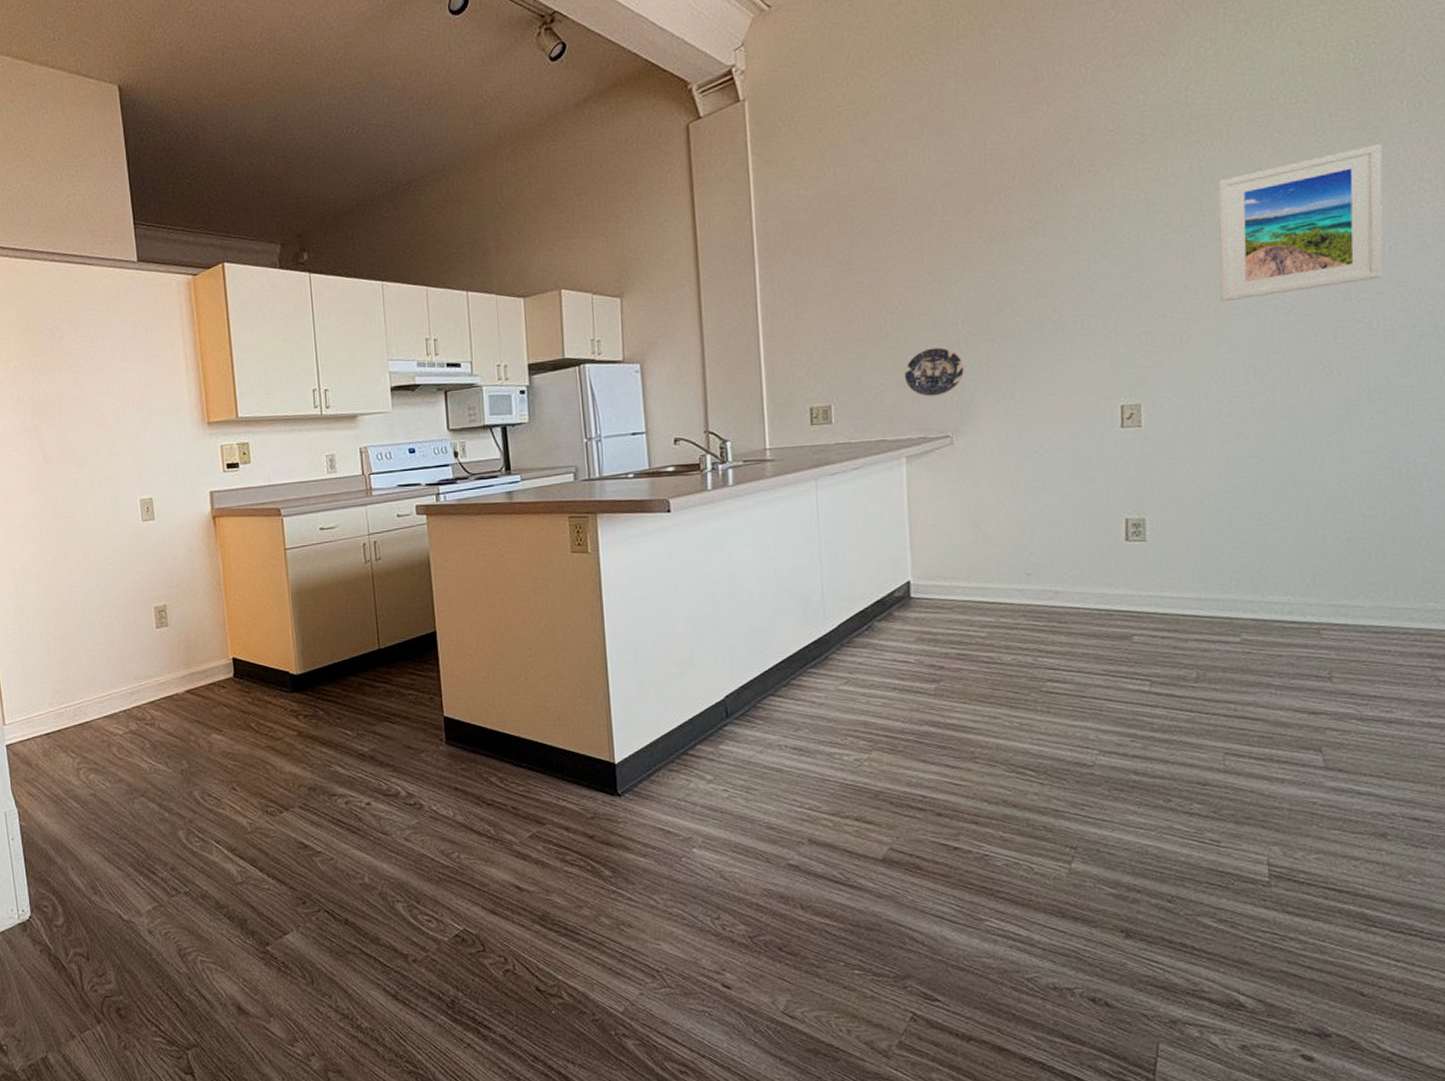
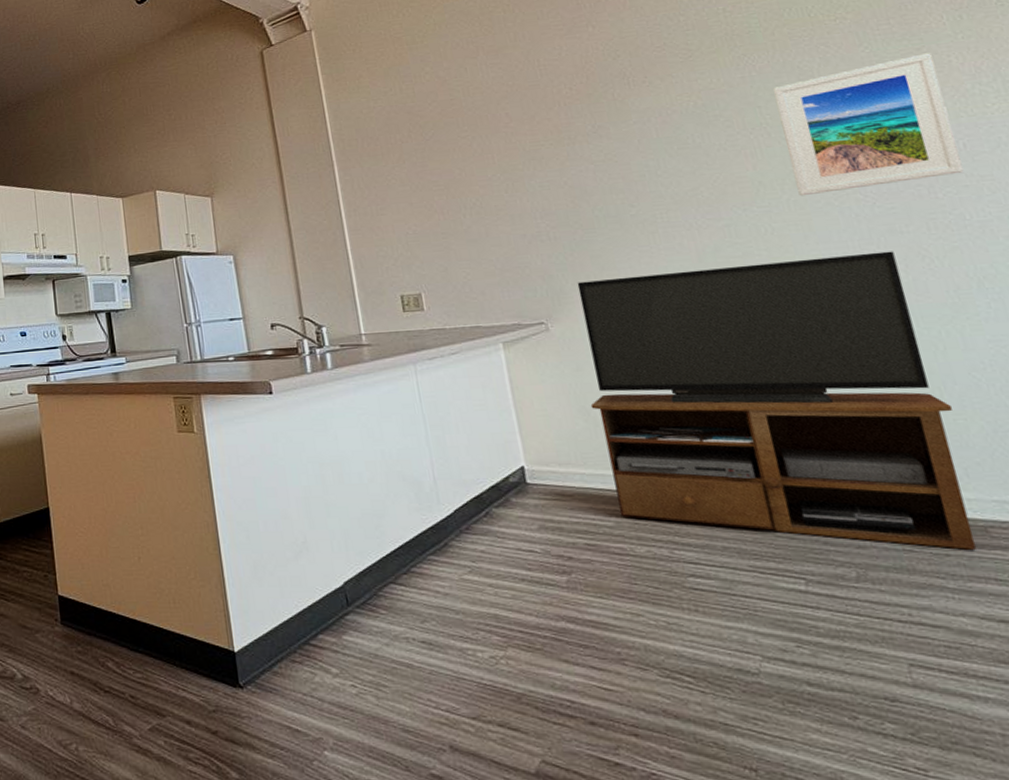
plate: present [904,347,964,397] -> none [489,239,550,285]
tv stand: none [982,361,1316,650] -> present [577,251,976,550]

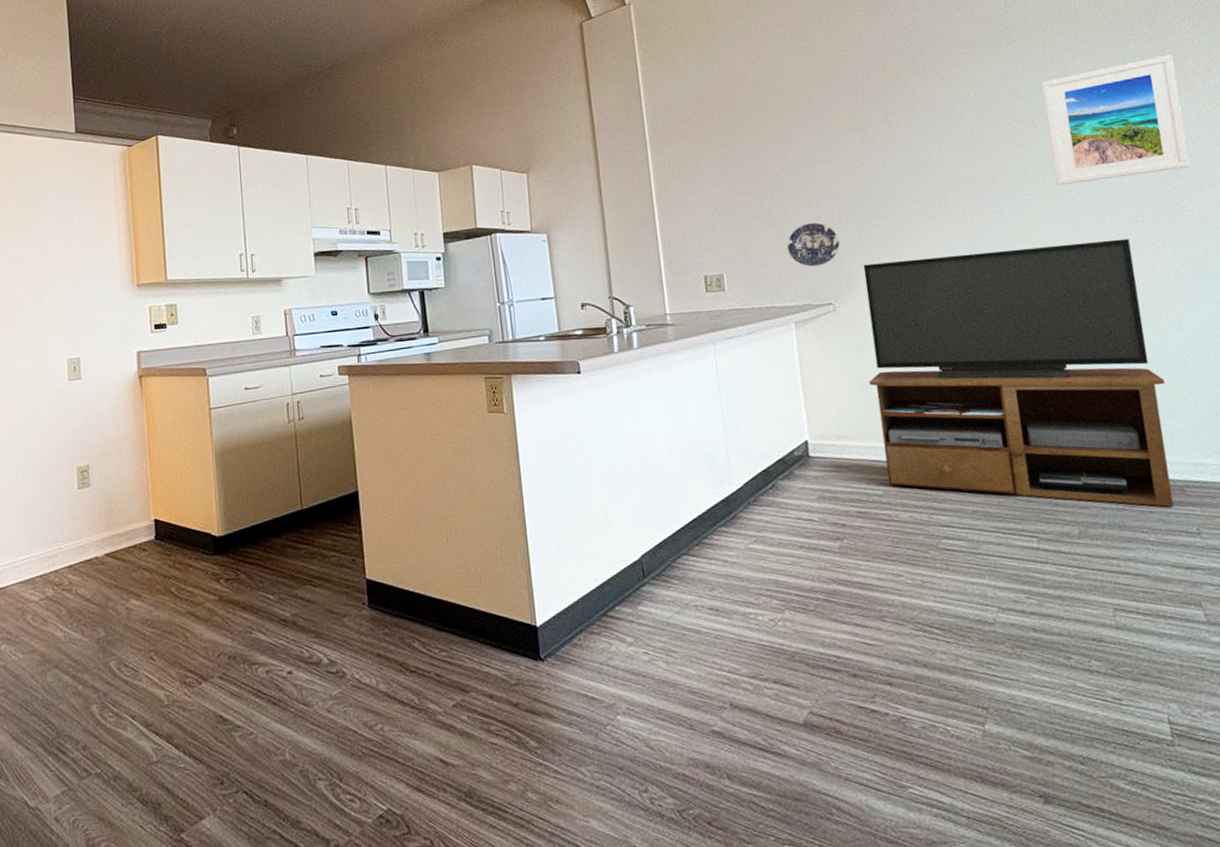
plate: none [489,239,550,285] -> present [786,222,840,267]

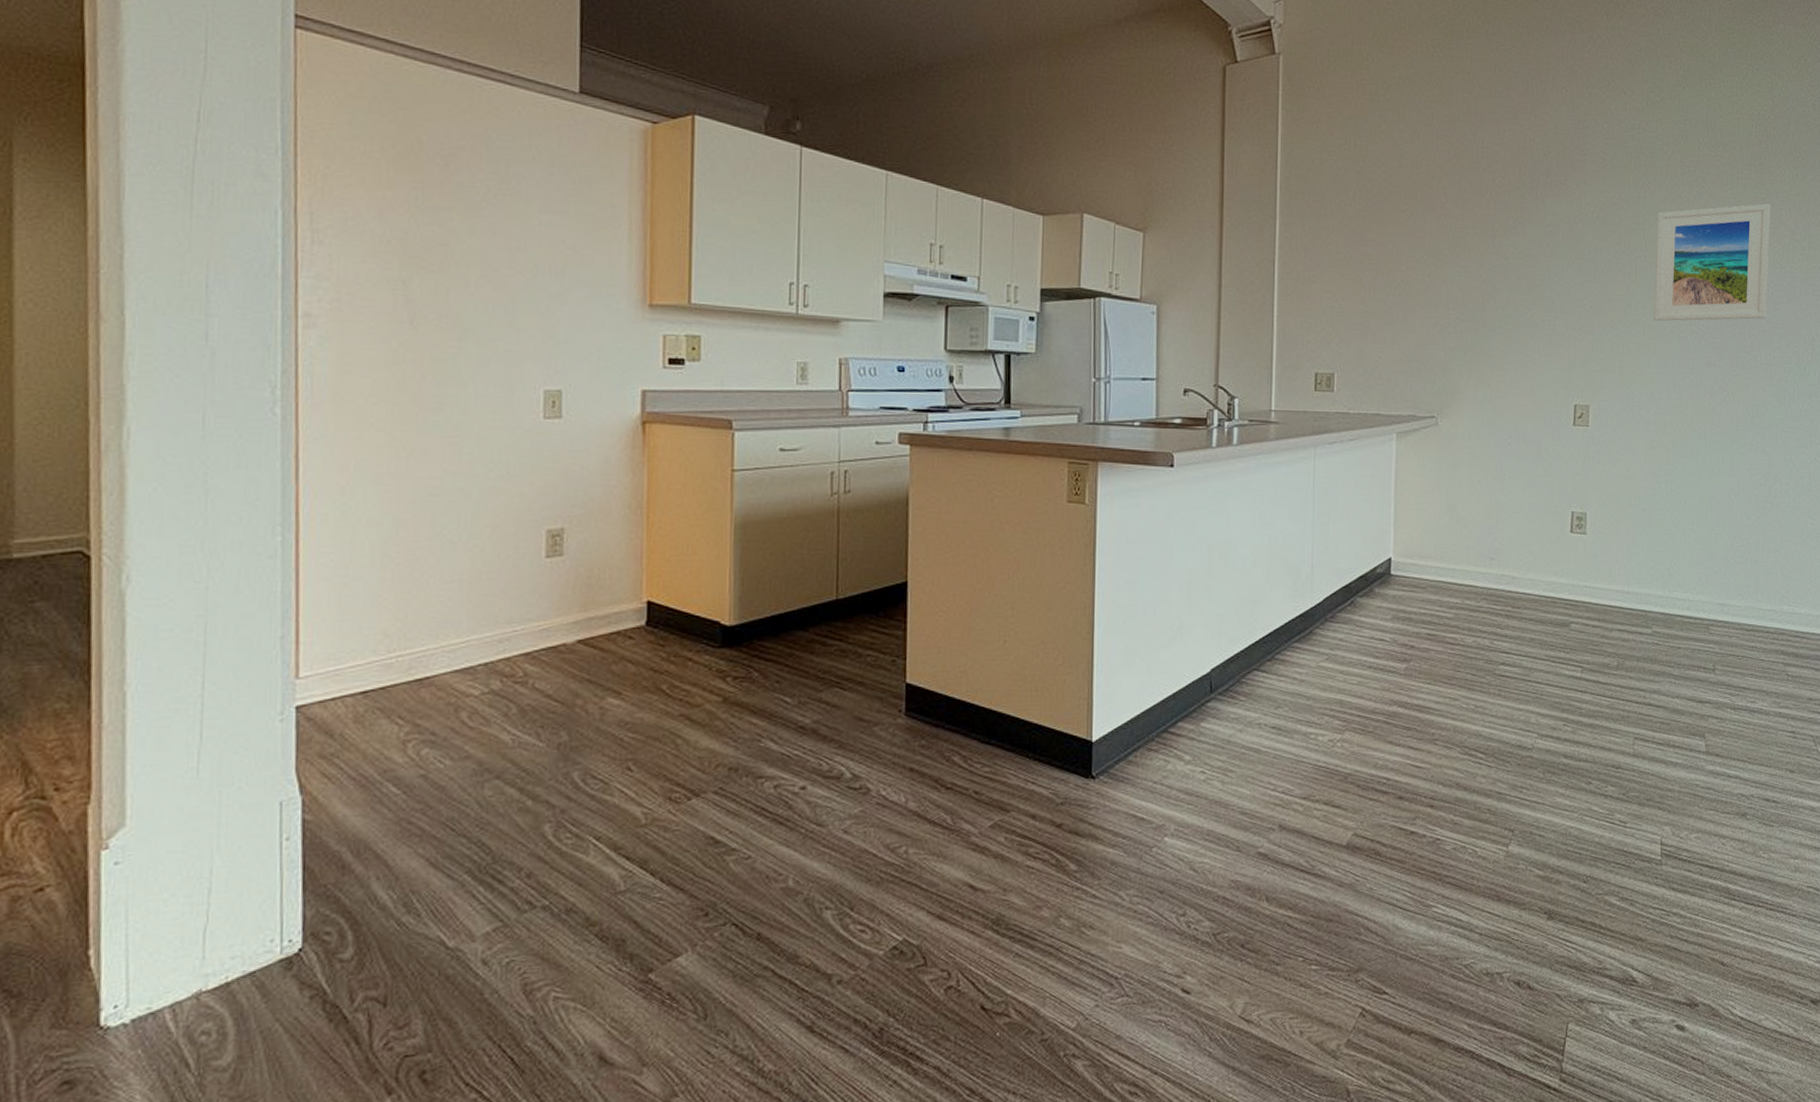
plate: present [786,222,840,267] -> none [1400,328,1452,376]
tv stand: present [863,238,1174,507] -> none [1457,379,1711,643]

